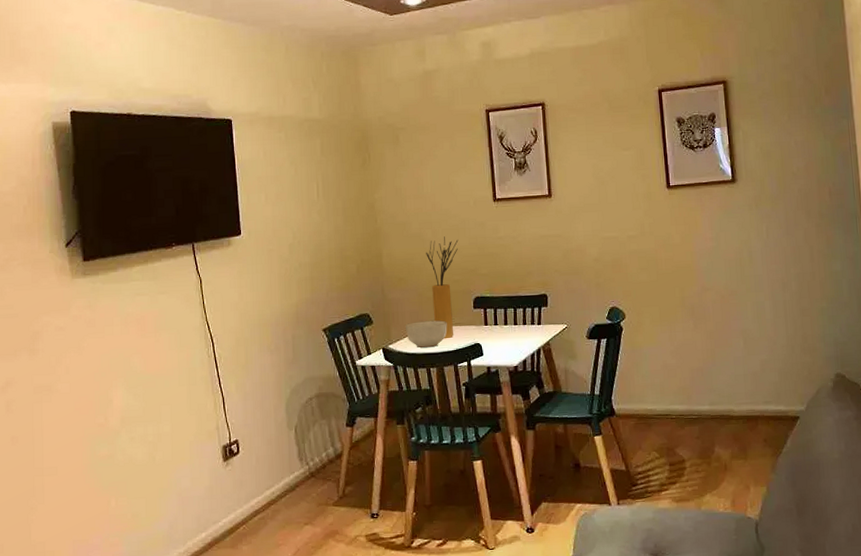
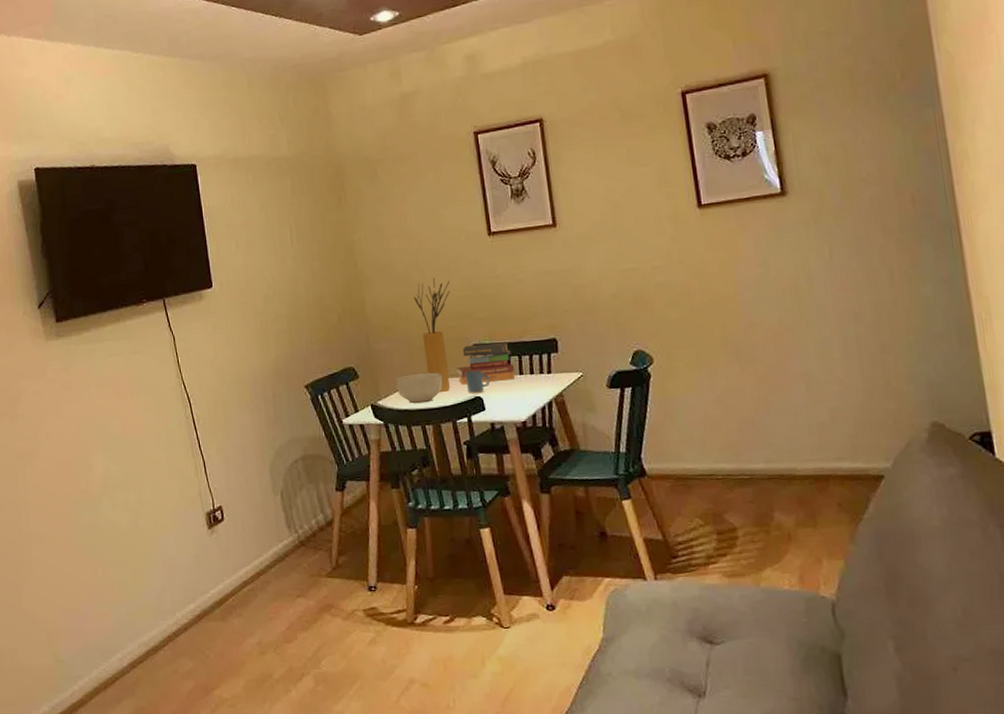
books: none [460,296,511,333] -> present [457,342,515,385]
mug: none [467,319,489,341] -> present [465,369,491,394]

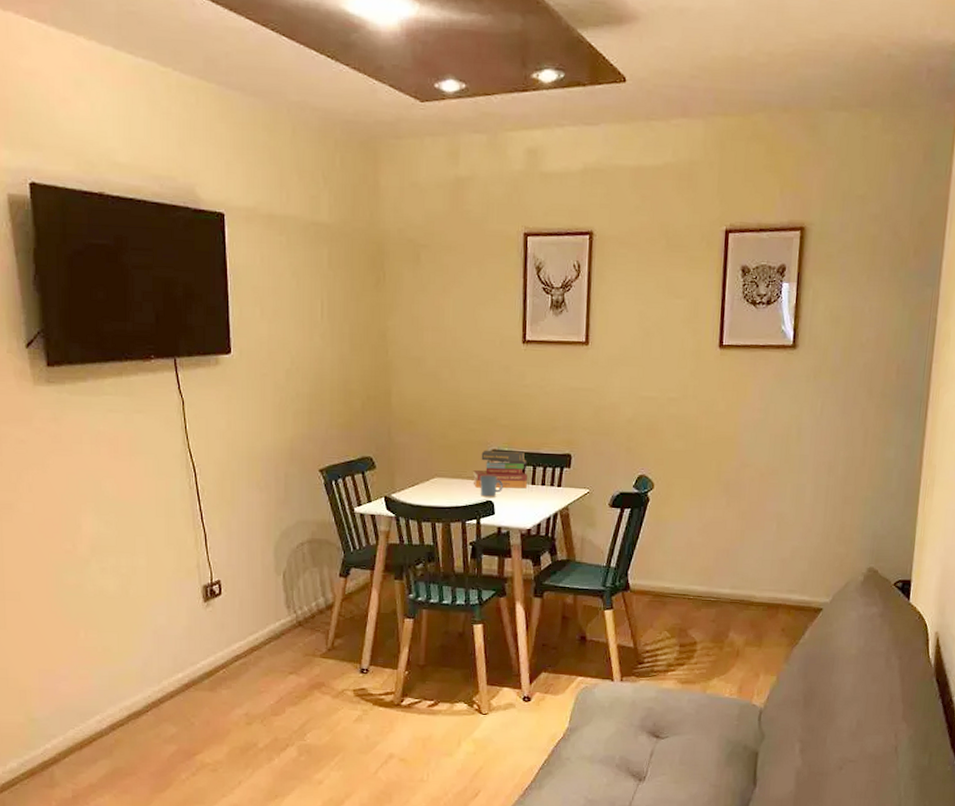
bowl: present [394,372,443,403] -> none [411,471,458,500]
vase: present [414,278,450,393] -> none [441,378,479,493]

